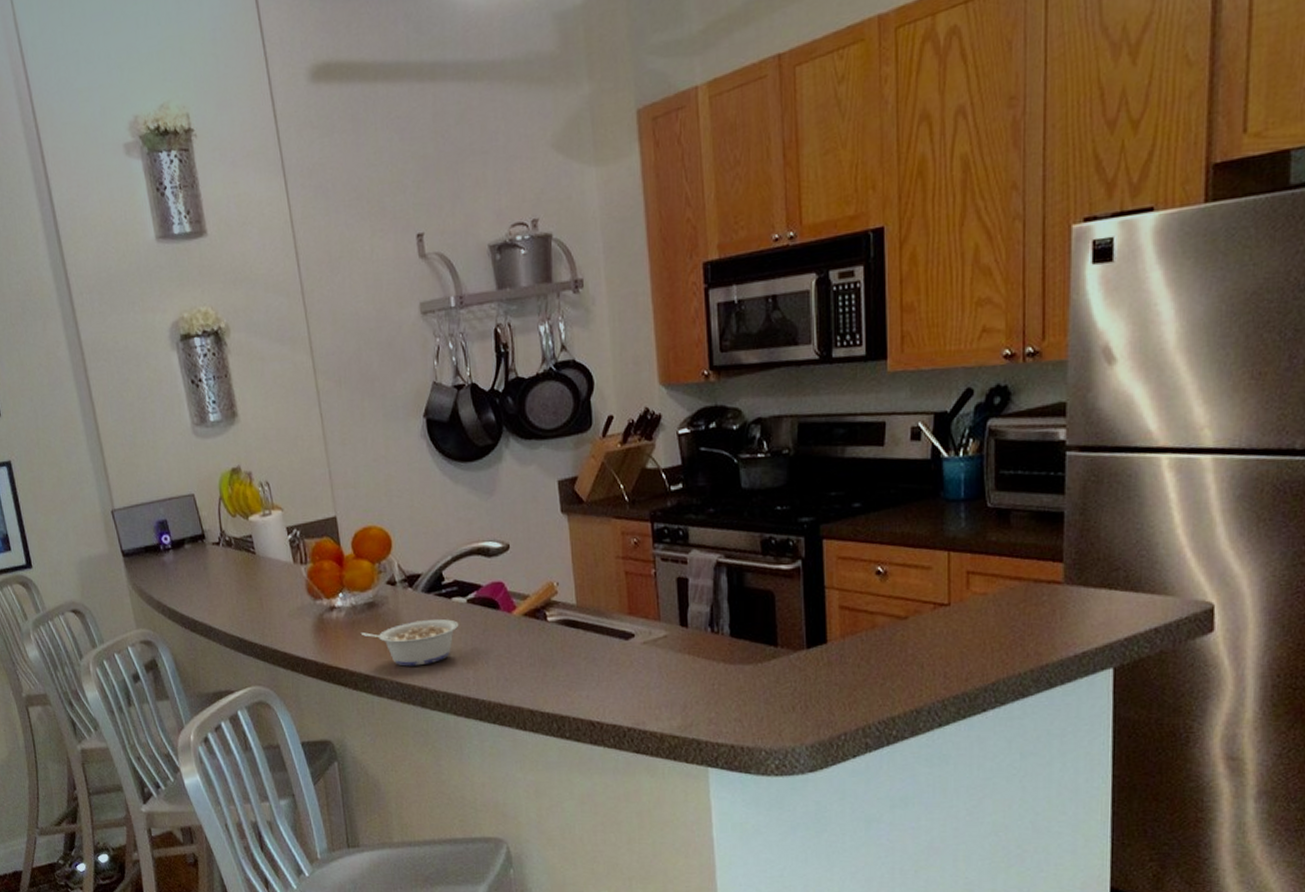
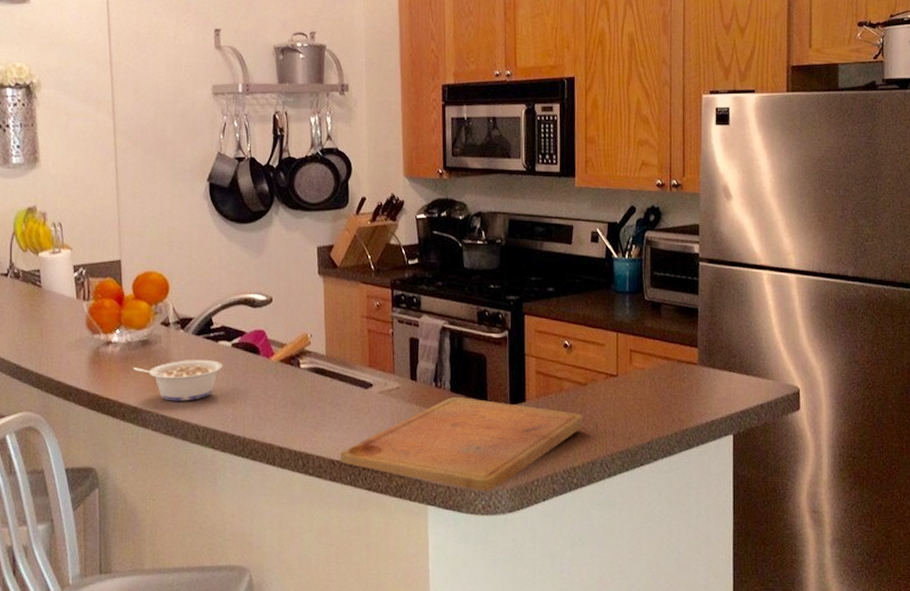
cutting board: none [601,642,904,750] -> present [340,397,584,492]

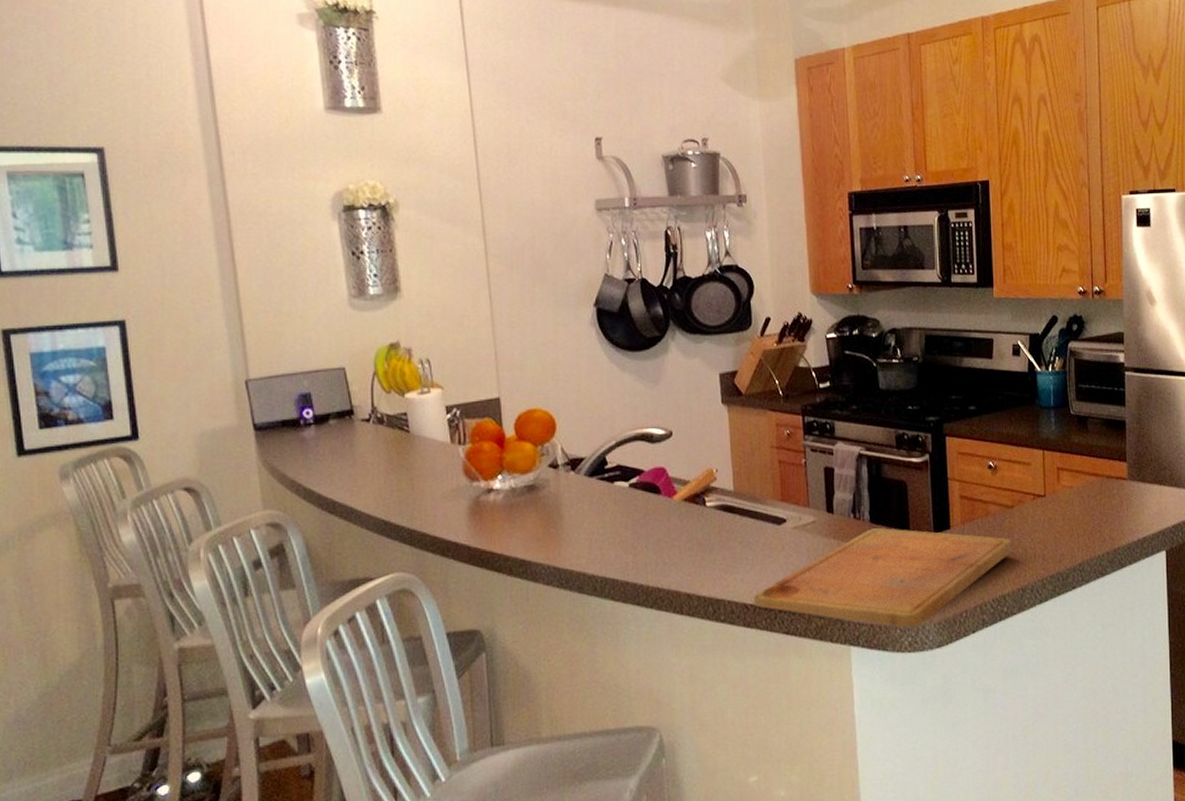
legume: present [132,360,223,401] -> none [518,503,621,551]

